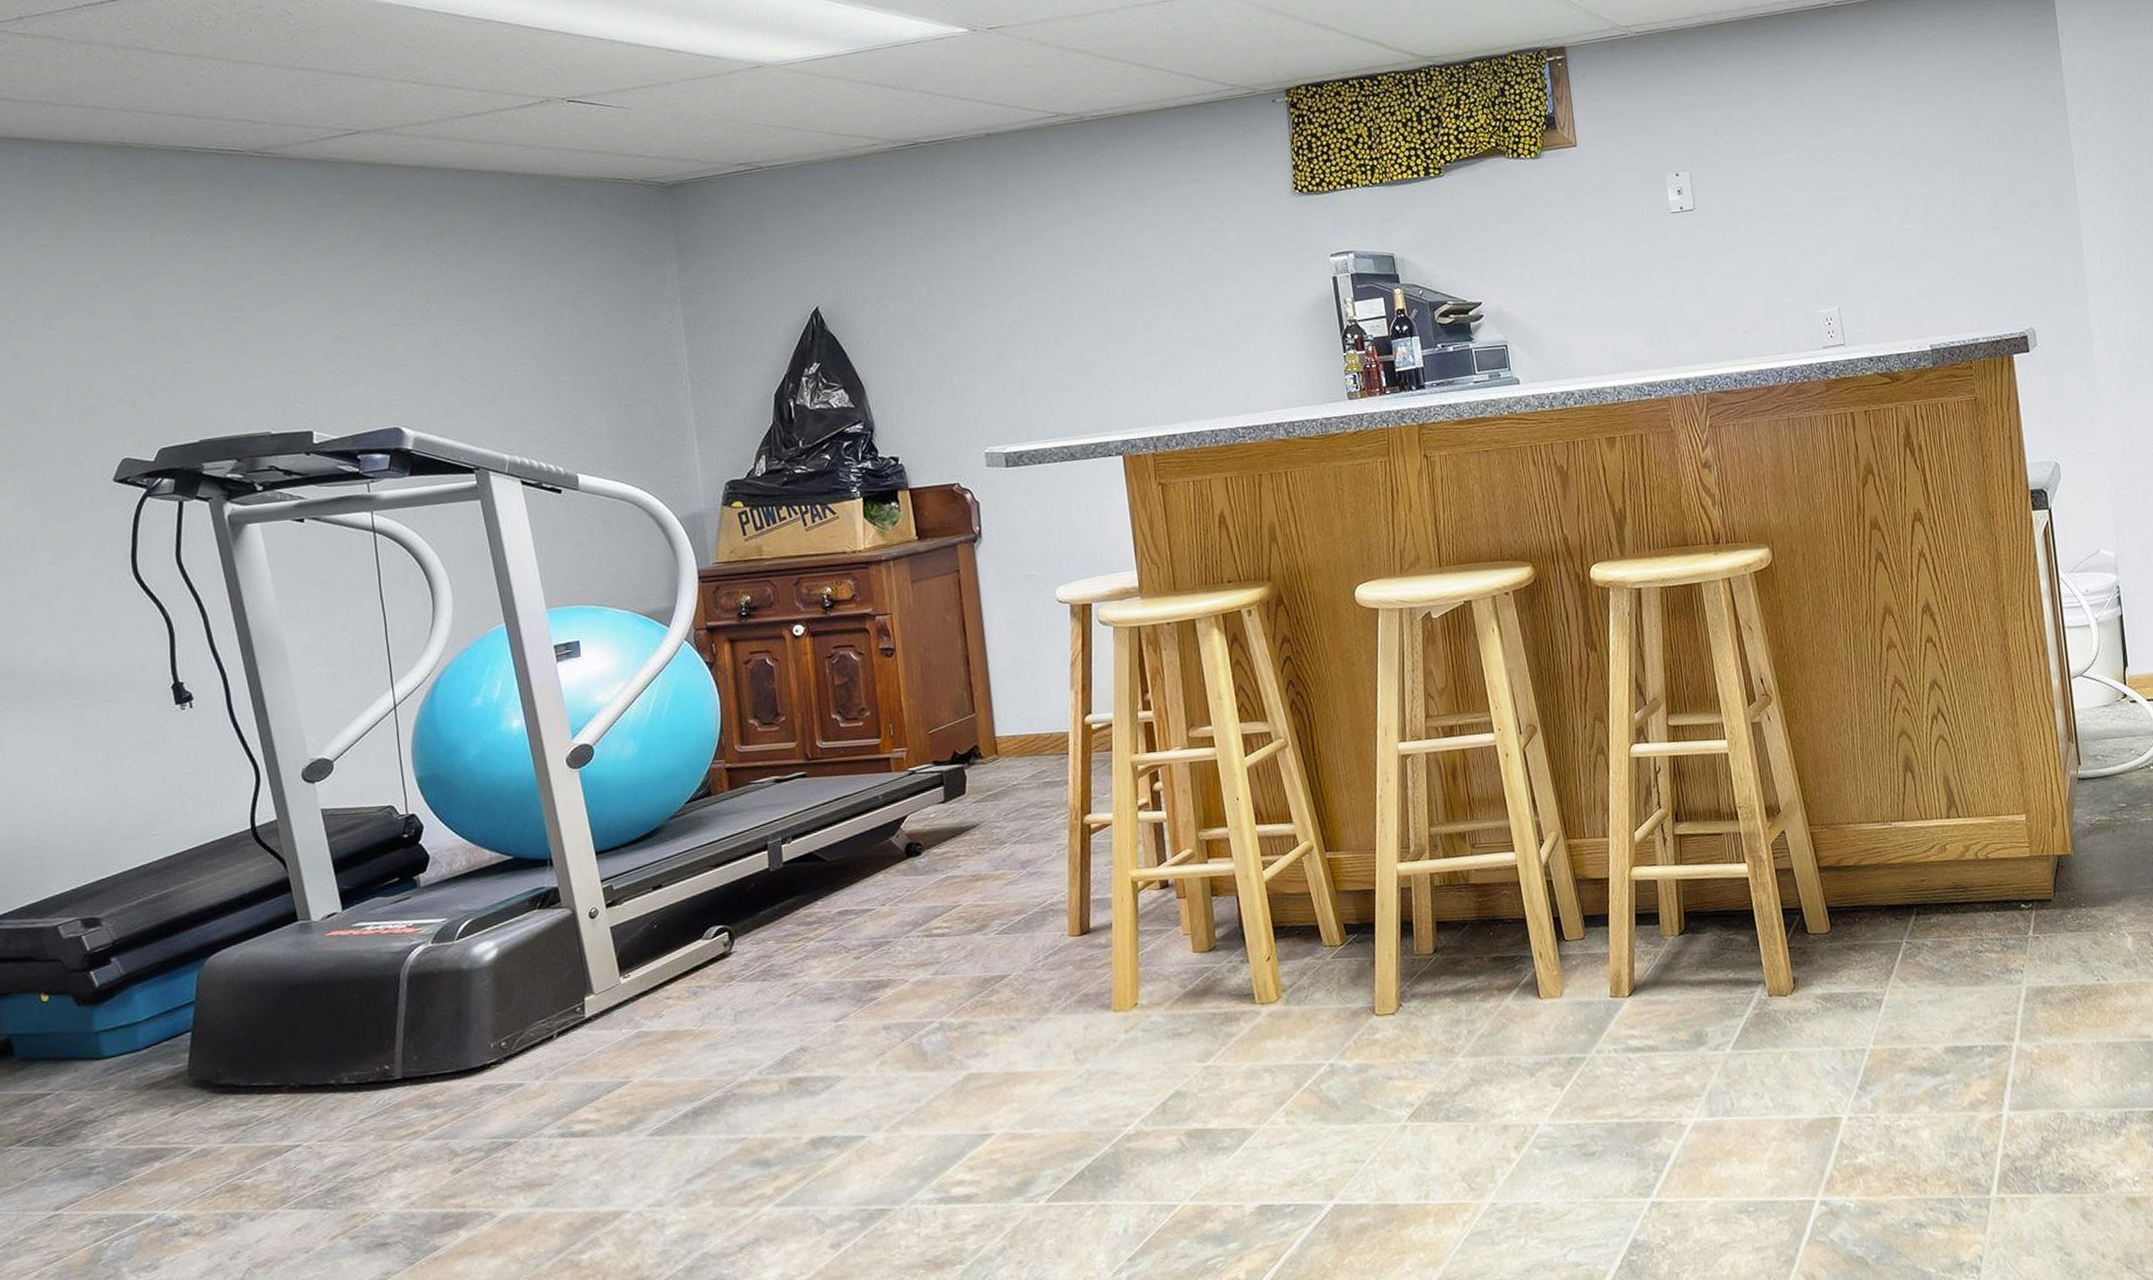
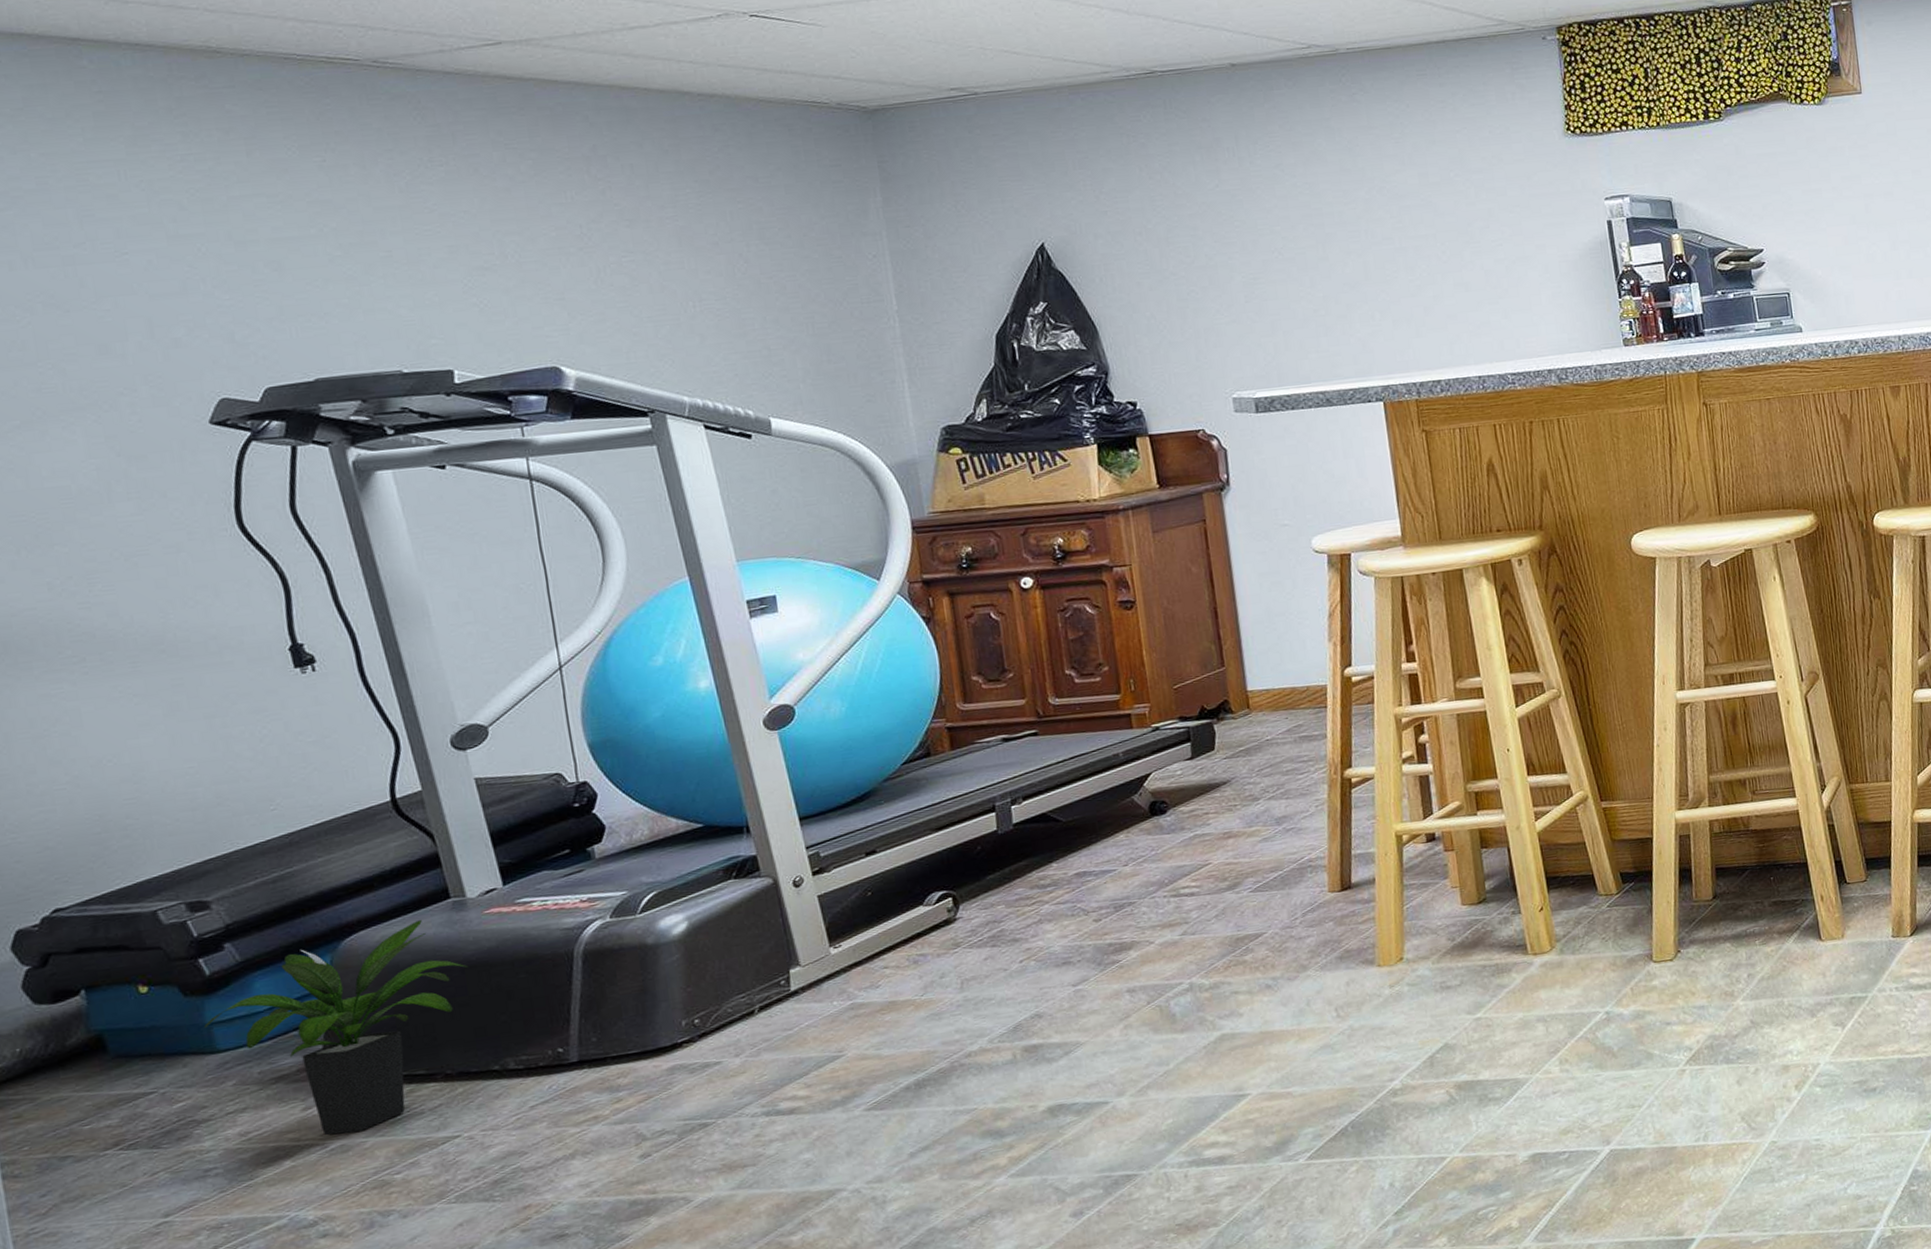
potted plant: none [92,941,310,1140] -> present [203,920,467,1135]

